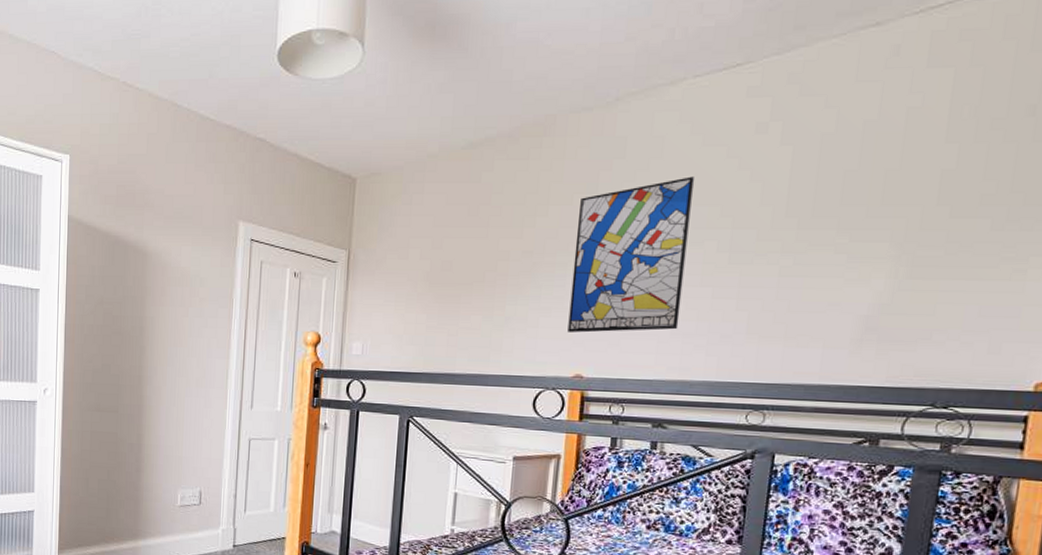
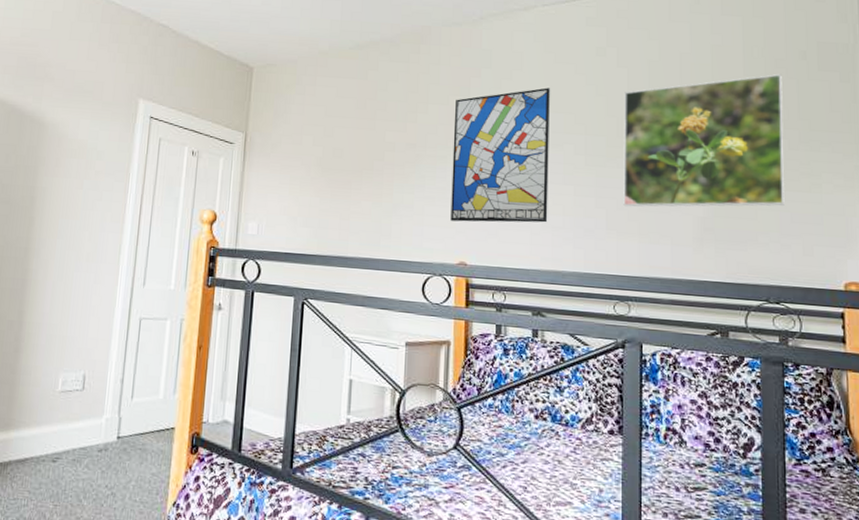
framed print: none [770,137,997,308] -> present [623,73,785,207]

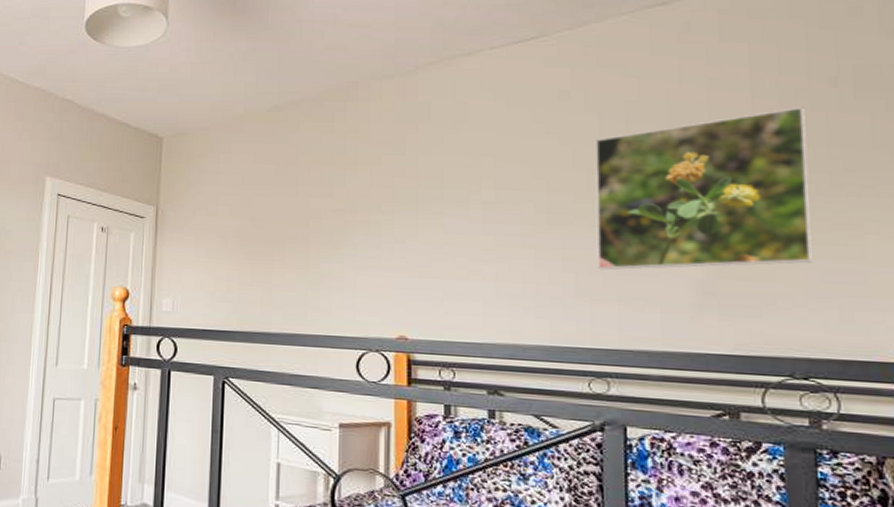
wall art: present [450,87,551,223] -> none [387,140,504,293]

